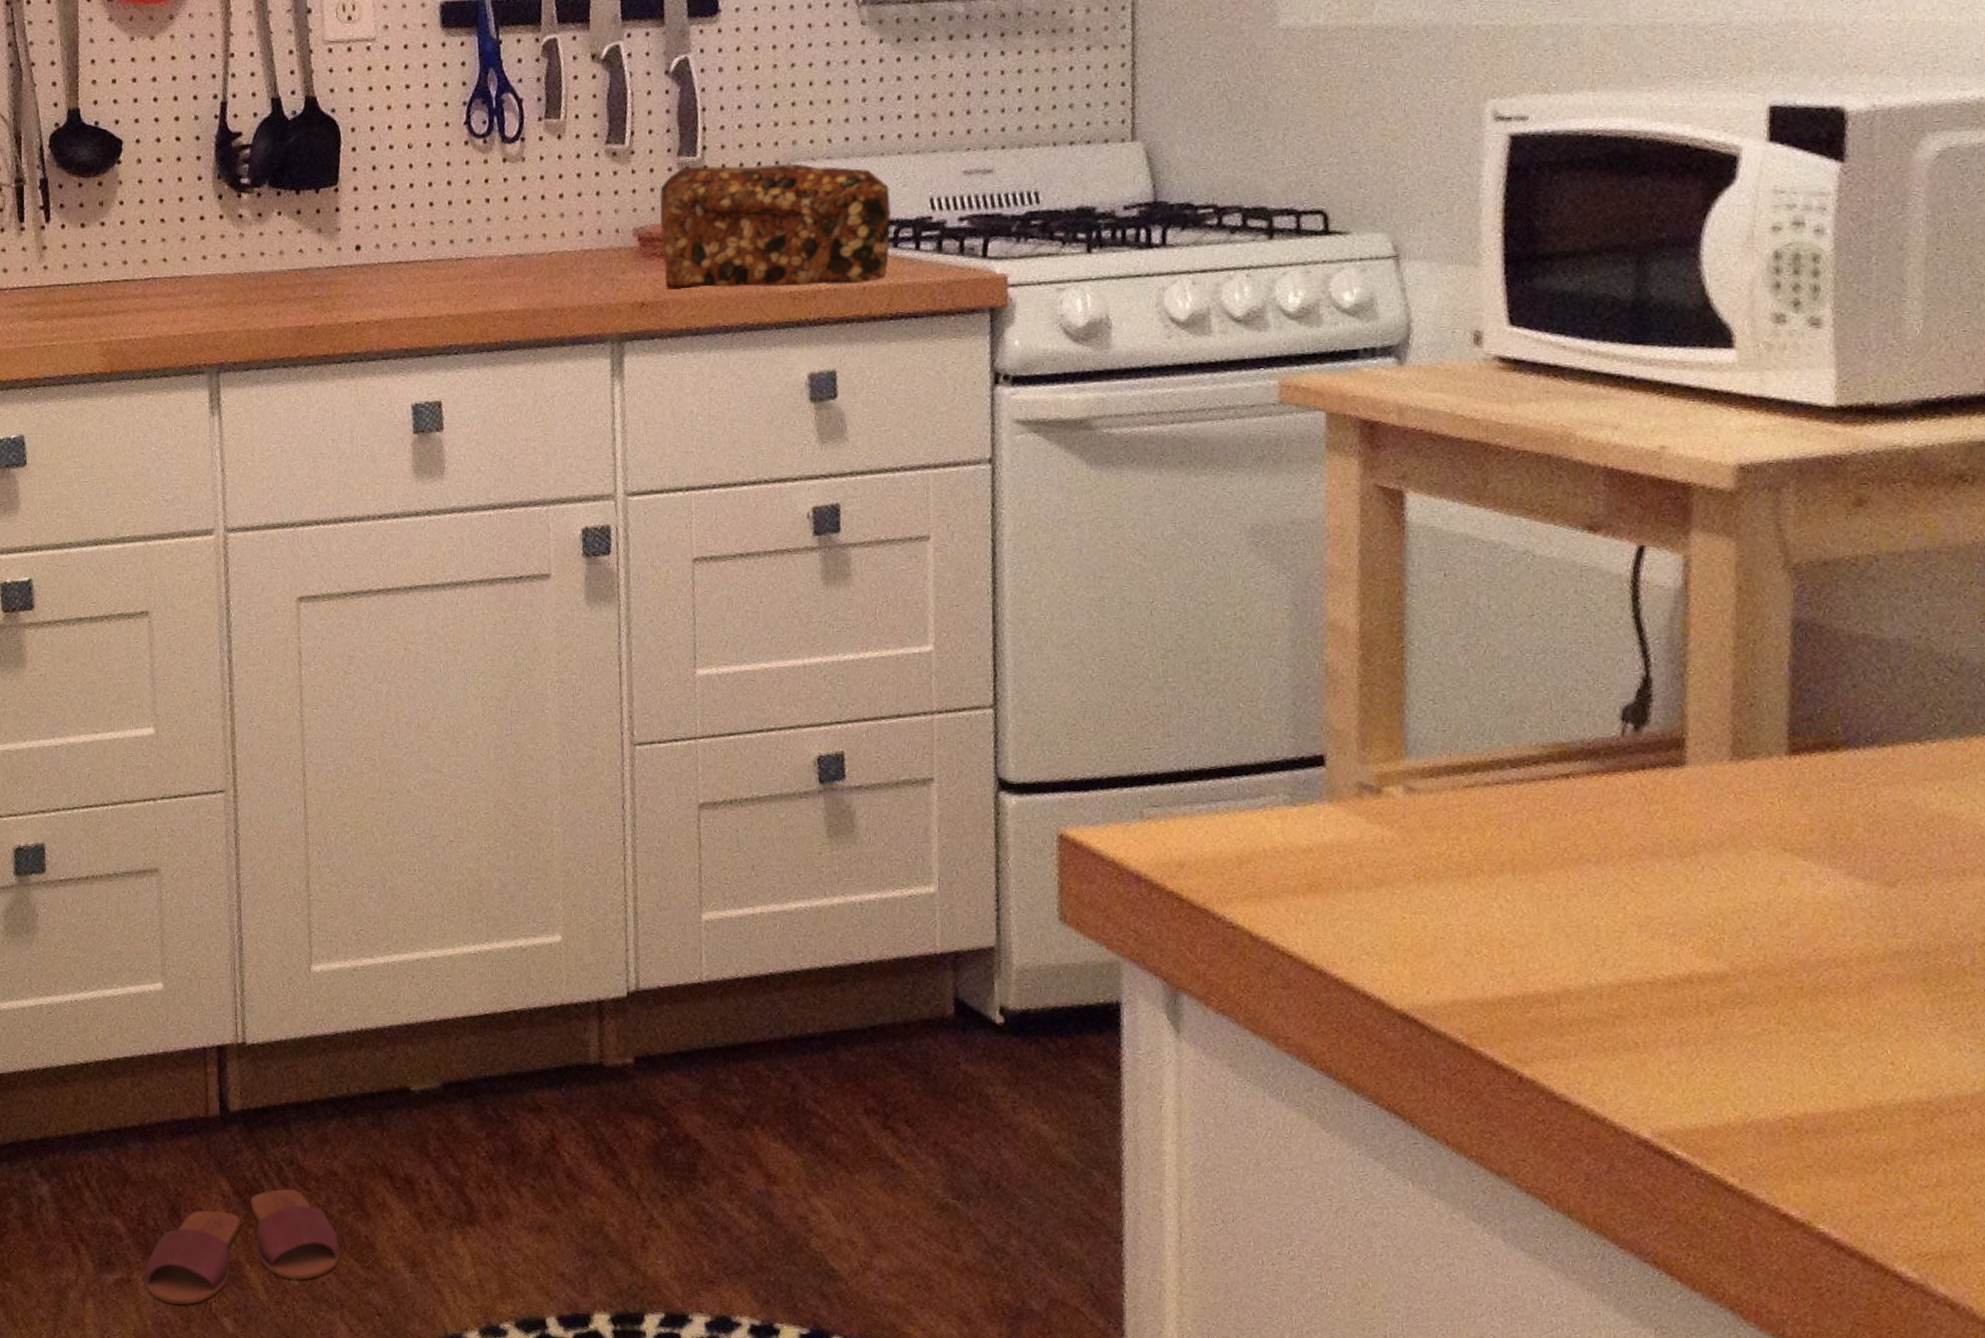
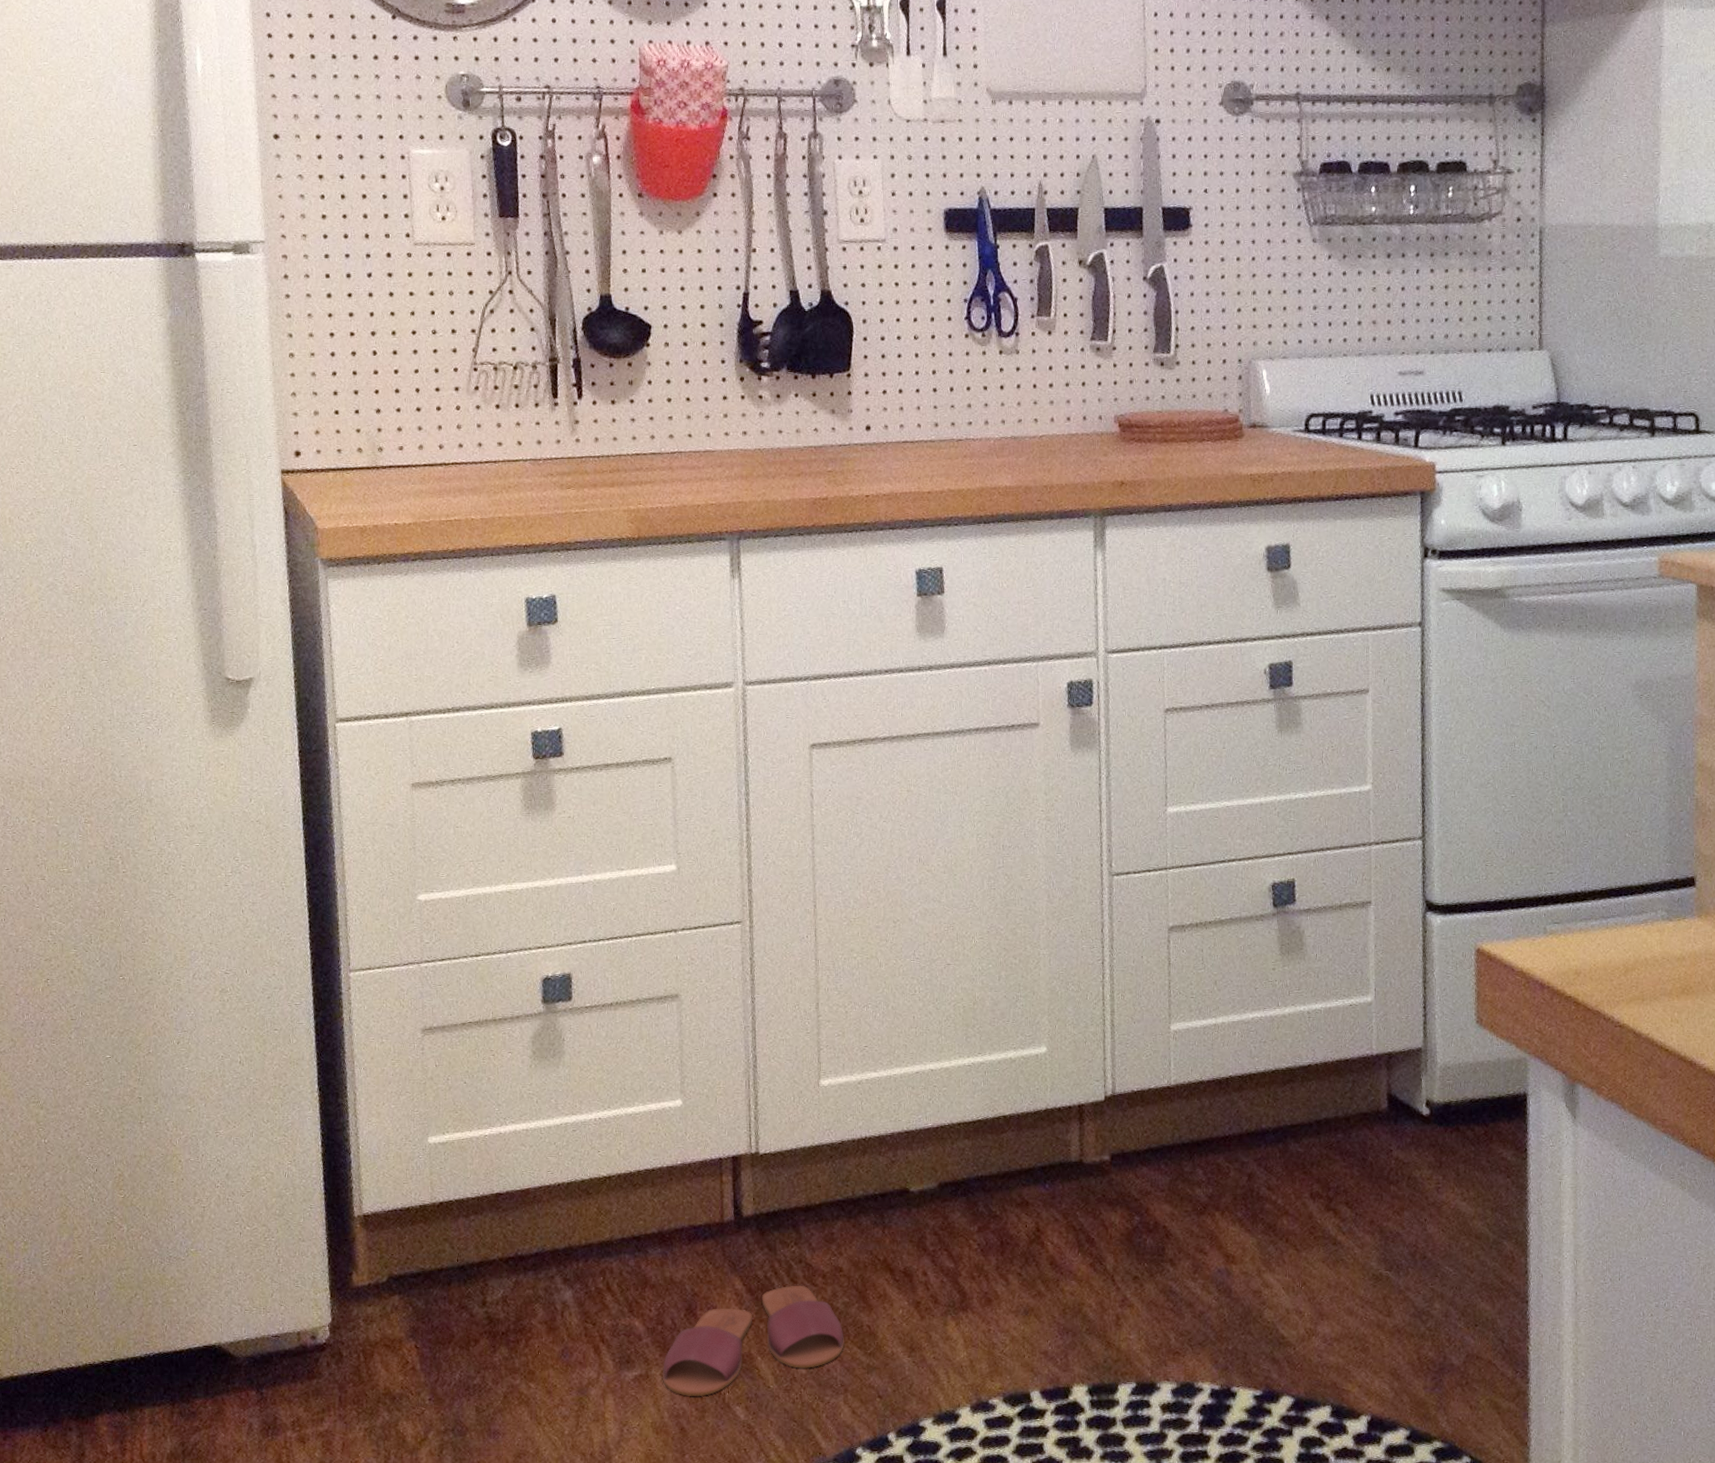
bread loaf: present [659,163,892,289] -> none [1137,361,1338,471]

